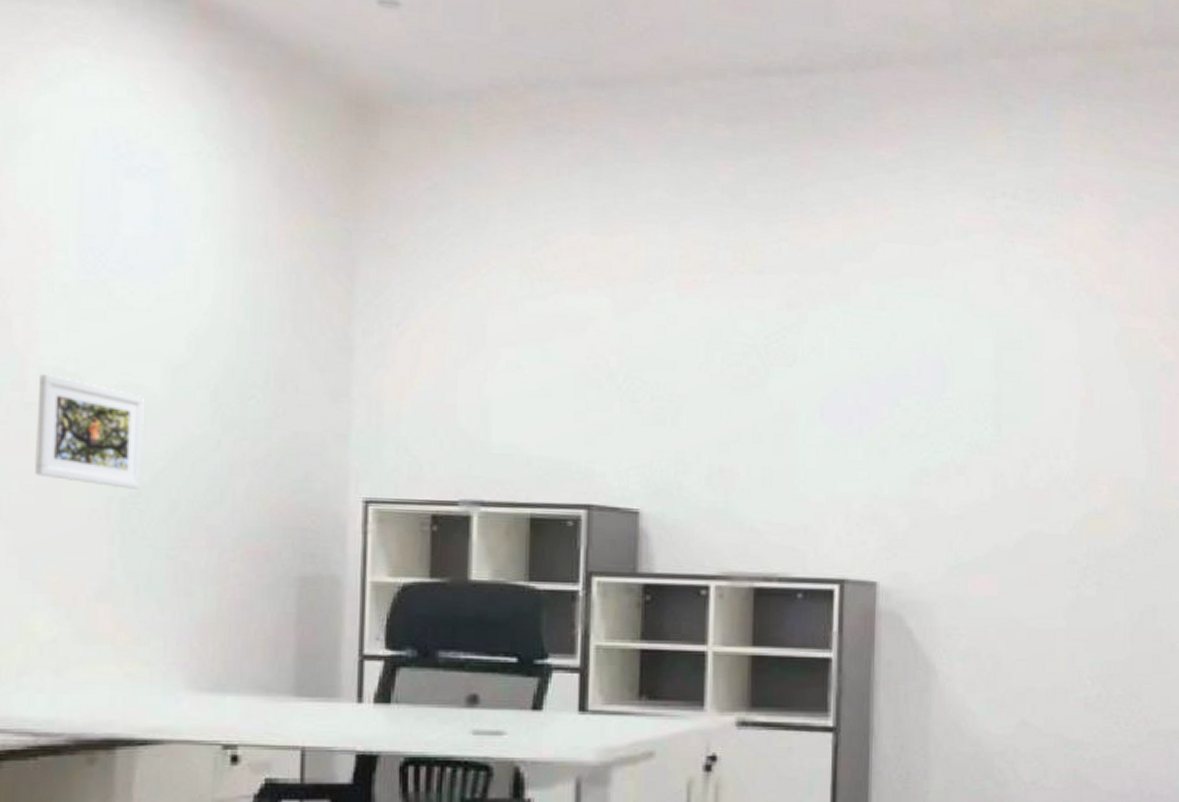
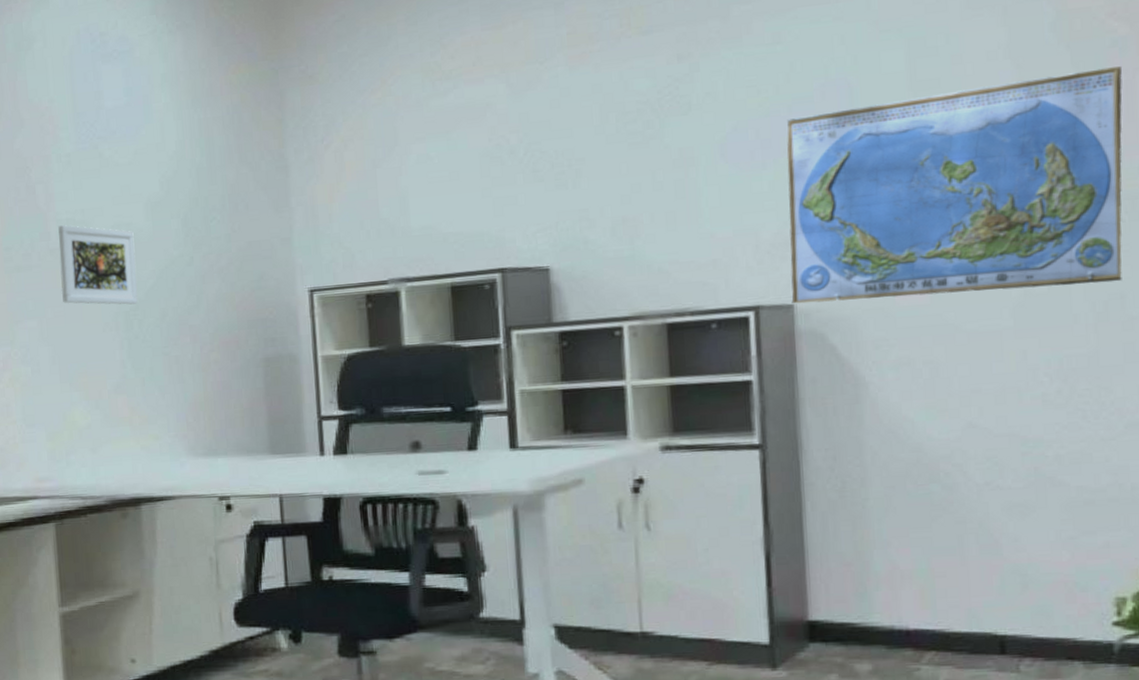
world map: none [875,387,1167,594] -> present [787,66,1122,304]

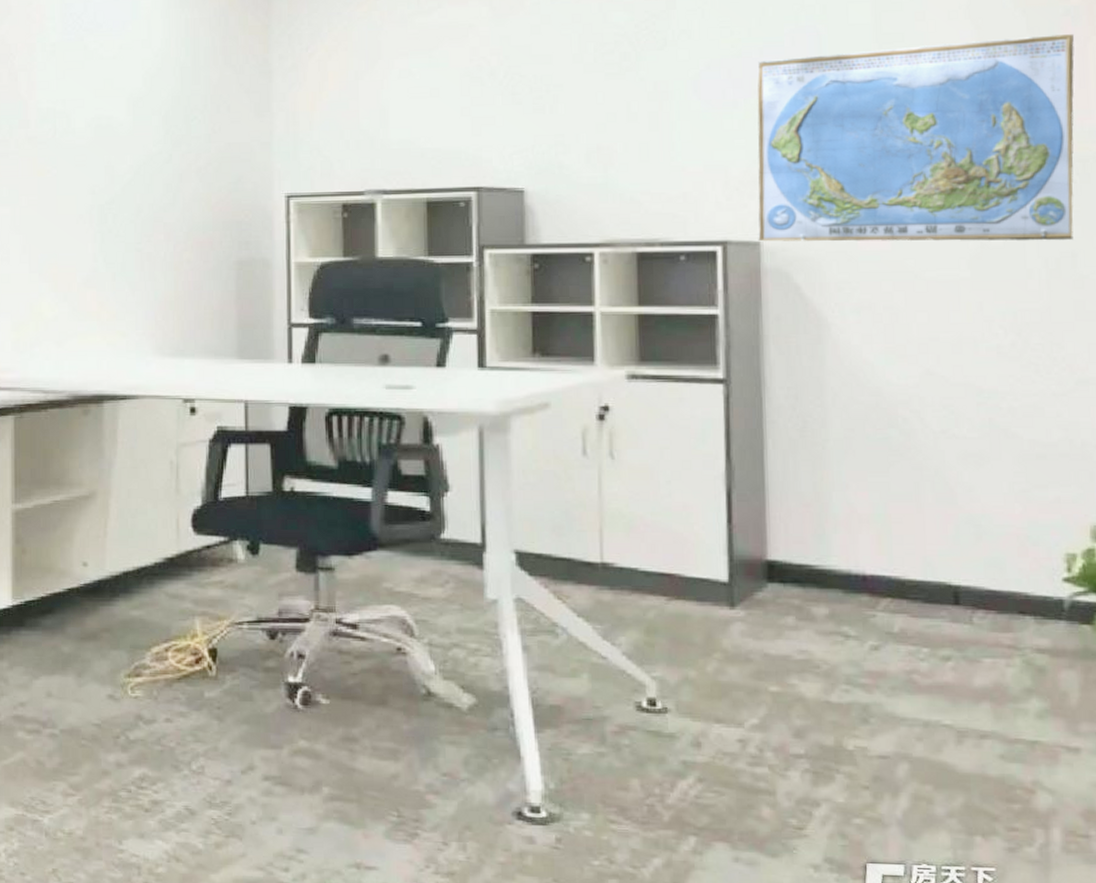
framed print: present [58,225,138,305] -> none [36,114,114,198]

